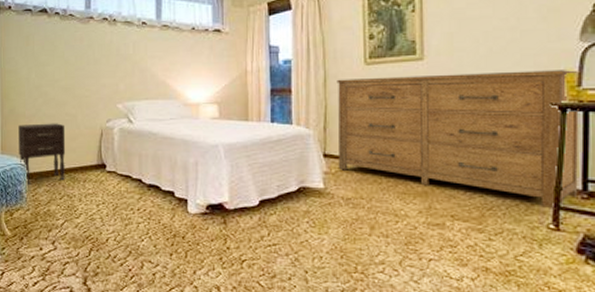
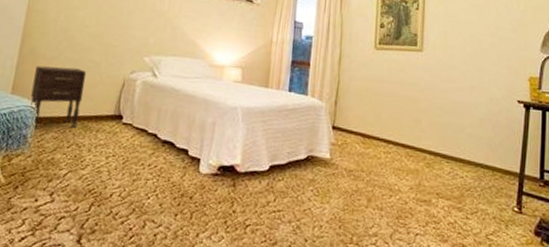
dresser: present [337,70,580,209] -> none [344,59,541,194]

